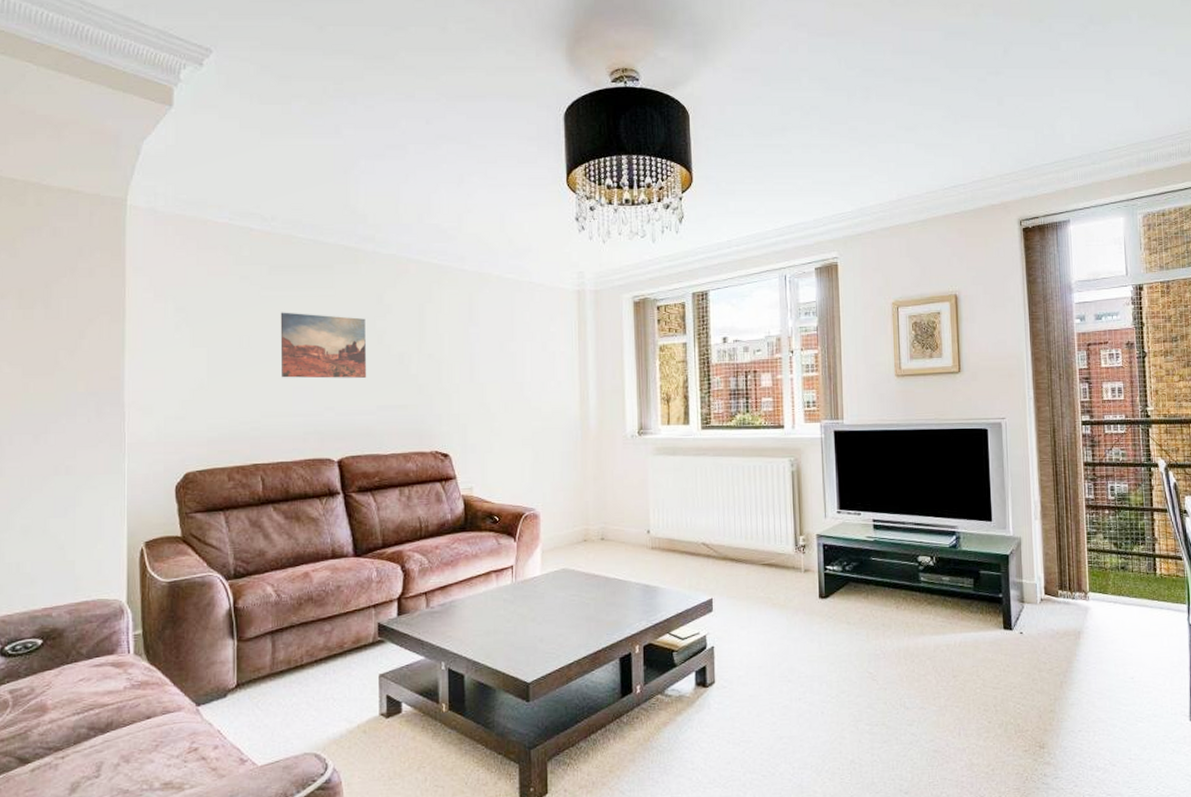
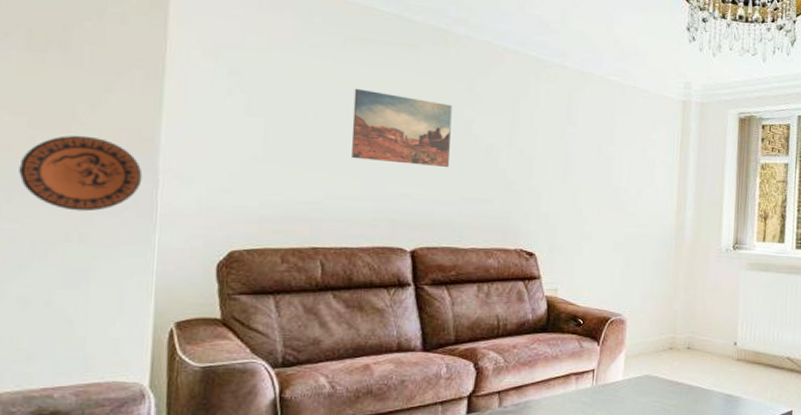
decorative plate: none [17,379,112,447] -> present [19,135,143,212]

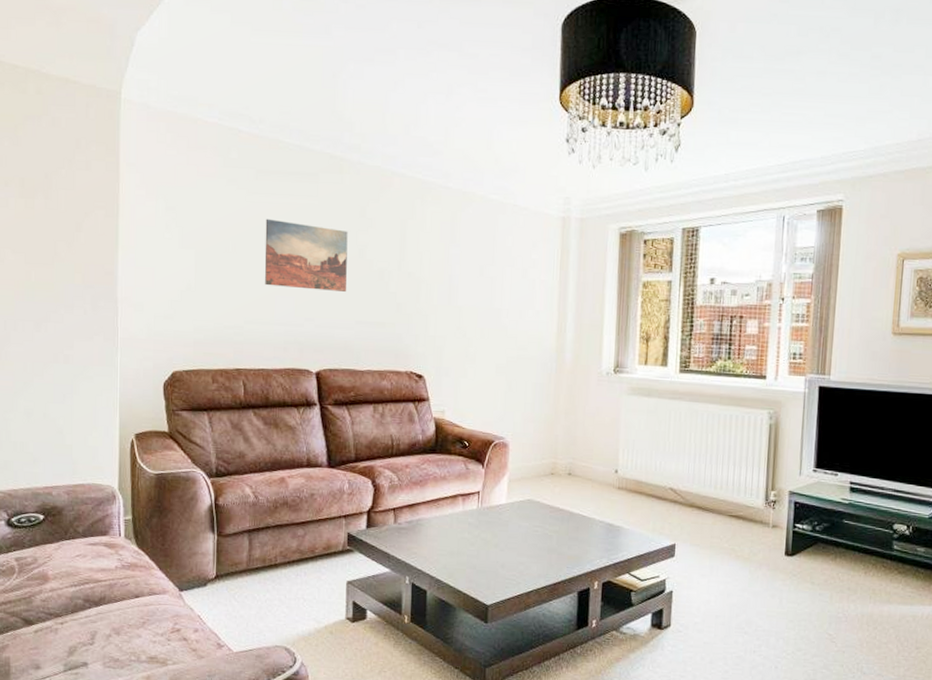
decorative plate: present [19,135,143,212] -> none [20,270,106,337]

